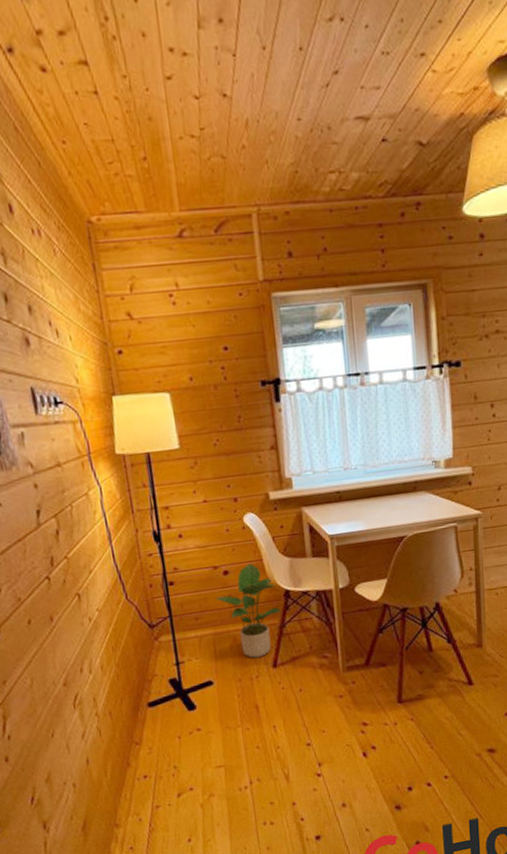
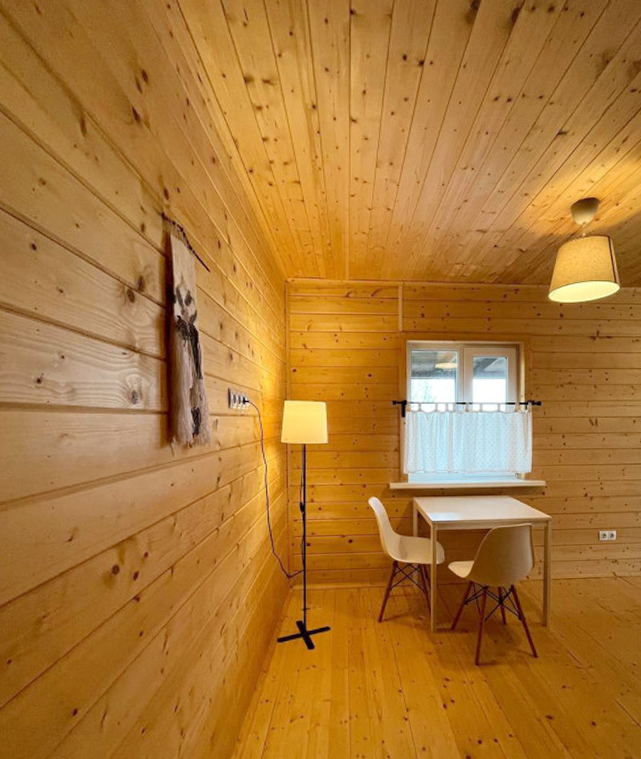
potted plant: present [215,564,281,658] -> none [340,536,389,612]

